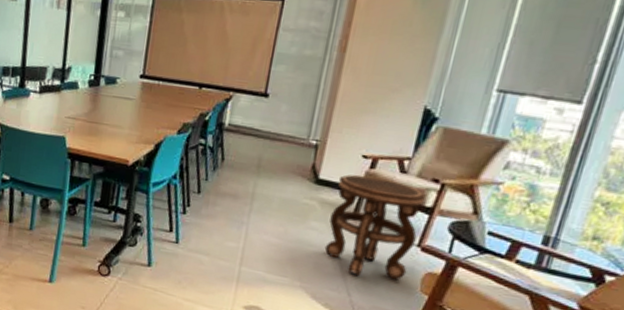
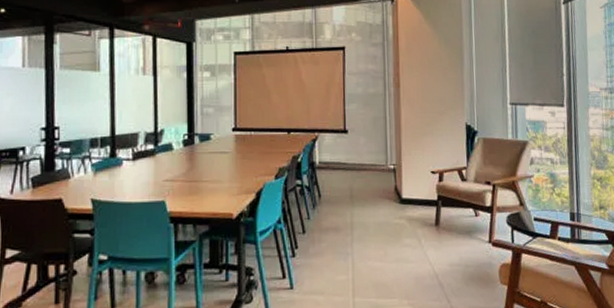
side table: present [324,174,426,280] -> none [417,188,487,281]

